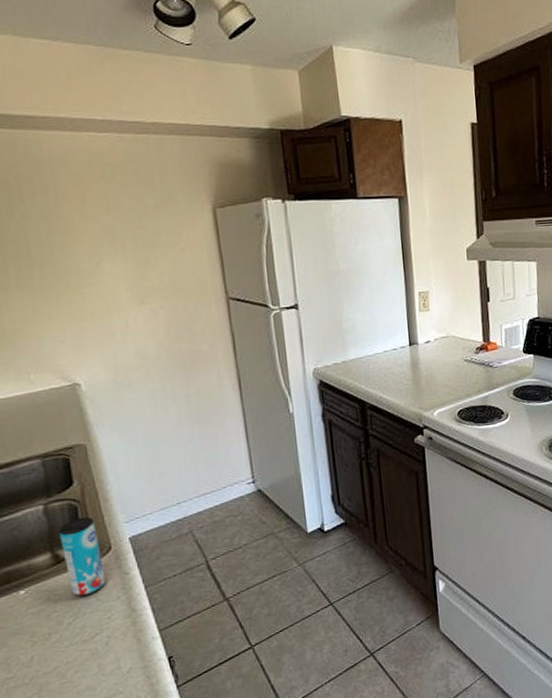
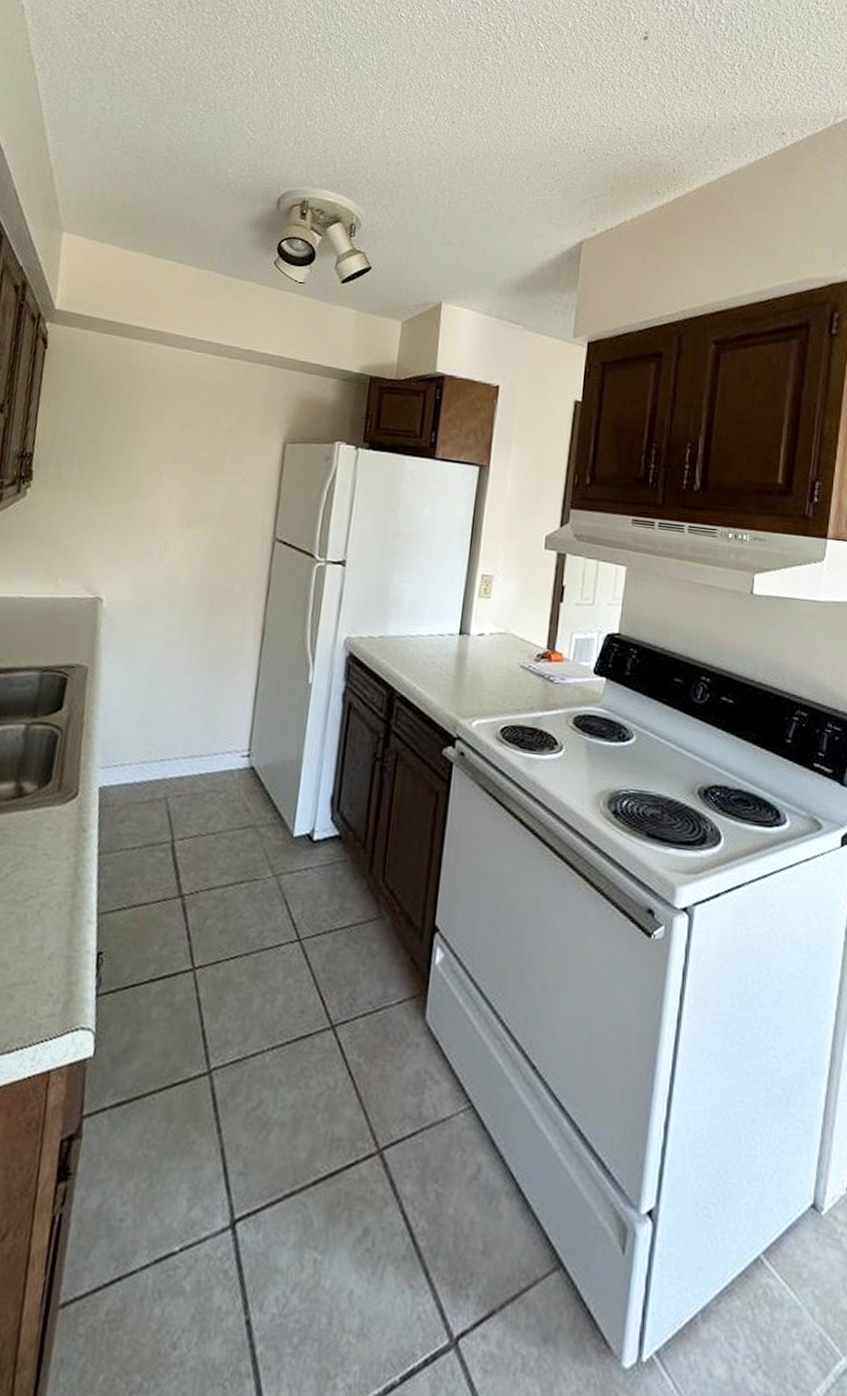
beverage can: present [59,516,106,597] -> none [22,749,71,846]

